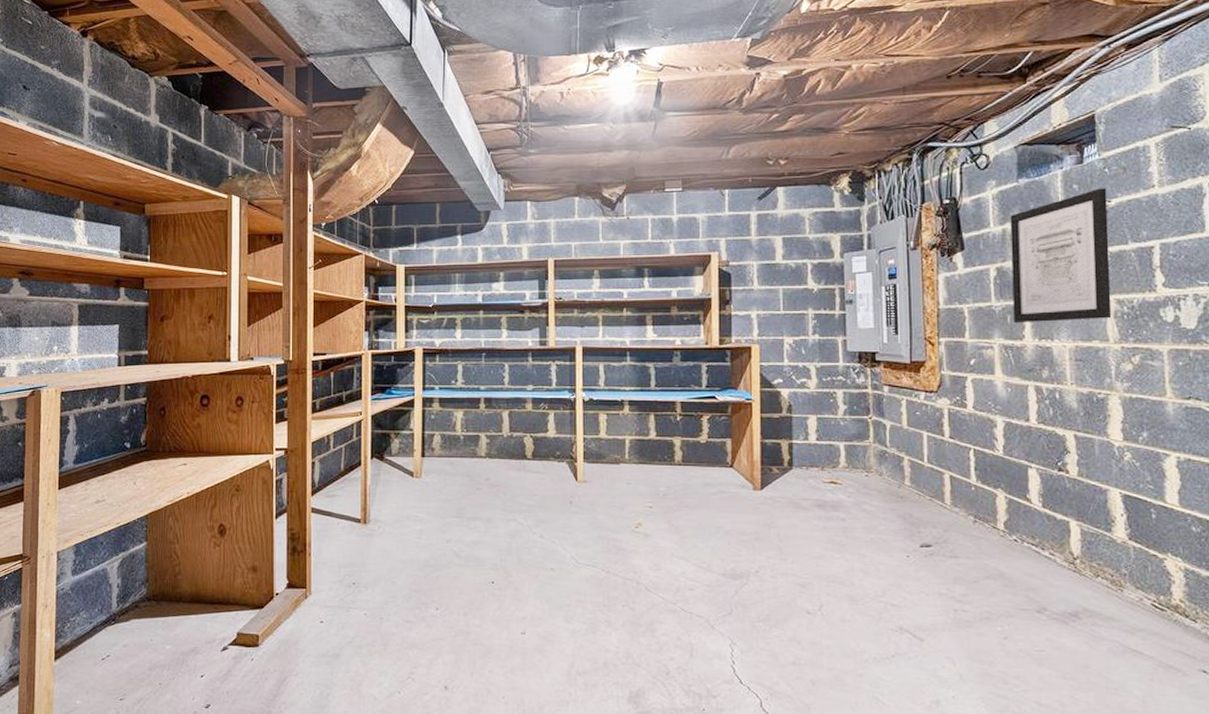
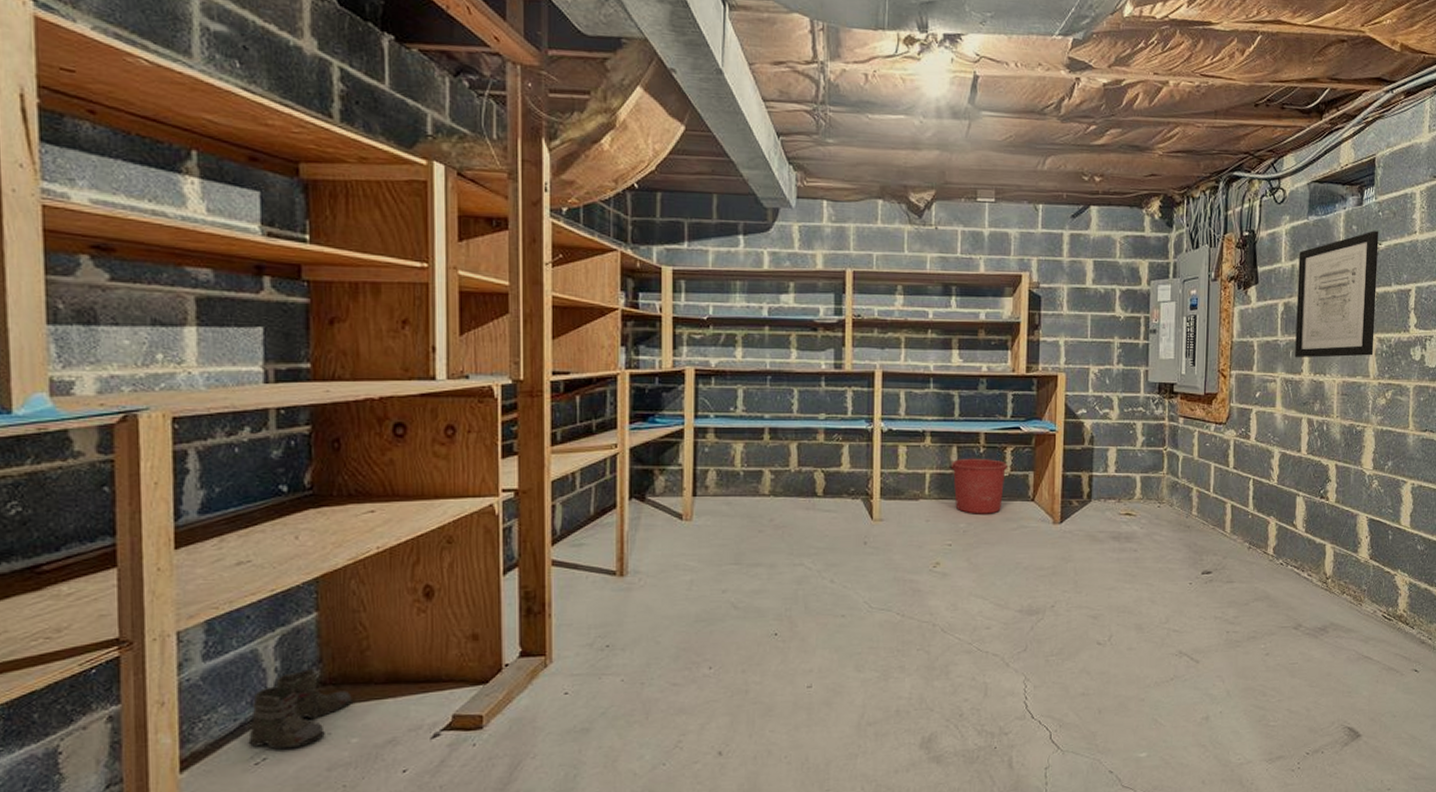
boots: none [98,587,168,655] -> present [248,669,352,759]
bucket: none [647,425,706,479] -> present [949,458,1009,514]

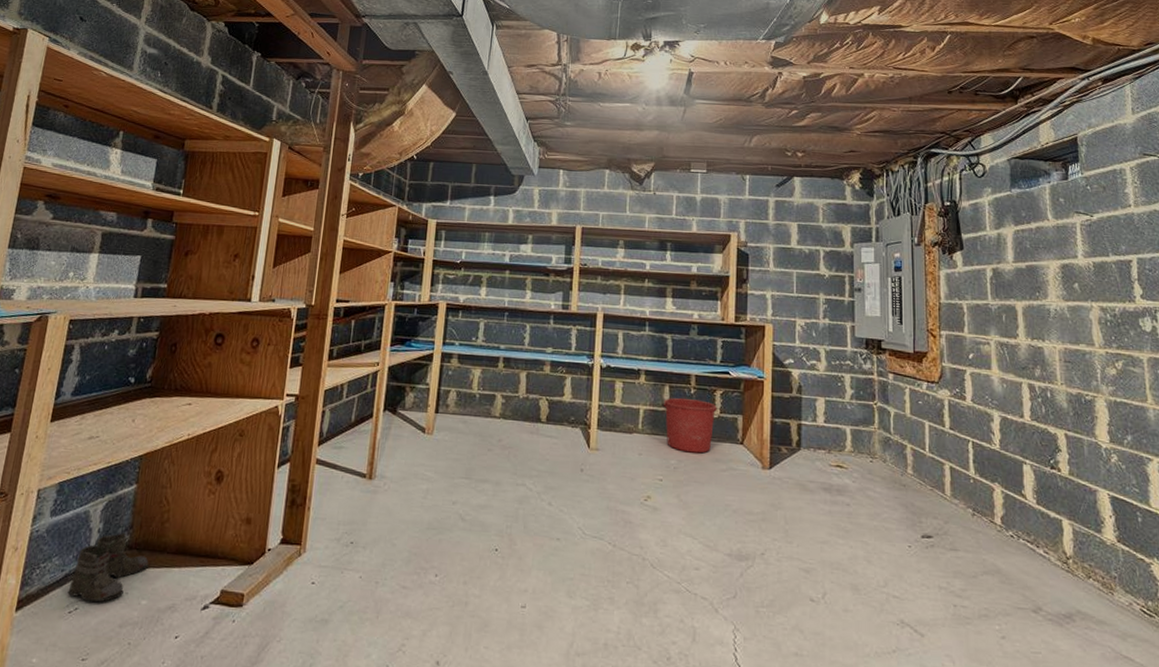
wall art: present [1295,230,1379,358] -> none [1004,203,1097,325]

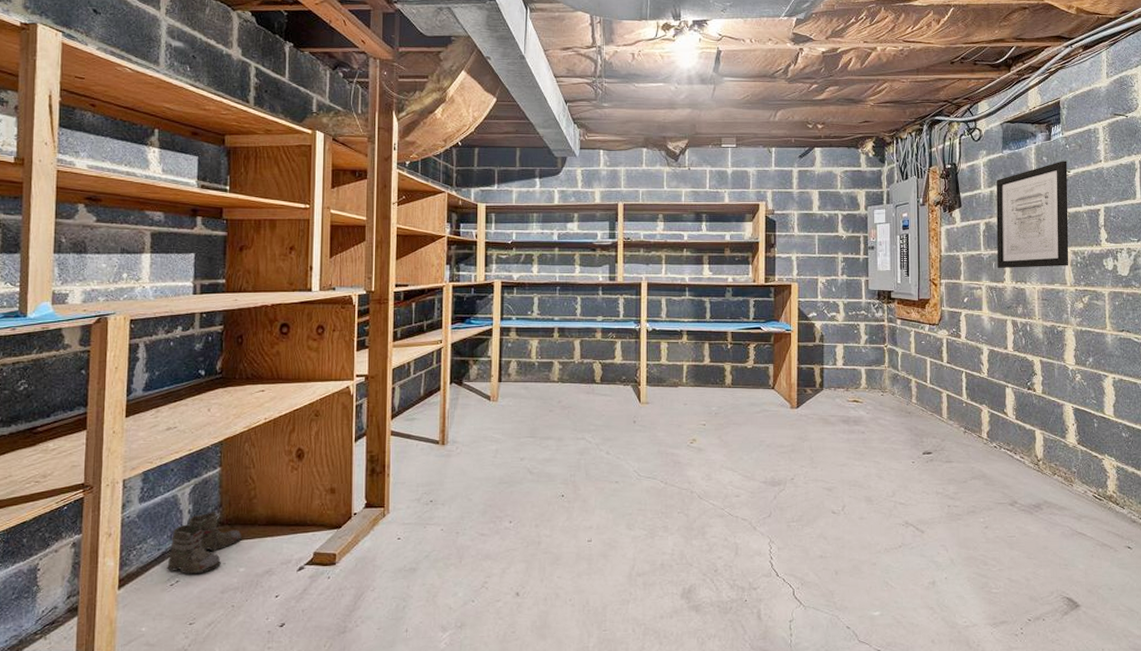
bucket: present [661,397,718,454] -> none [702,352,752,399]
wall art: none [1004,203,1097,325] -> present [996,161,1069,269]

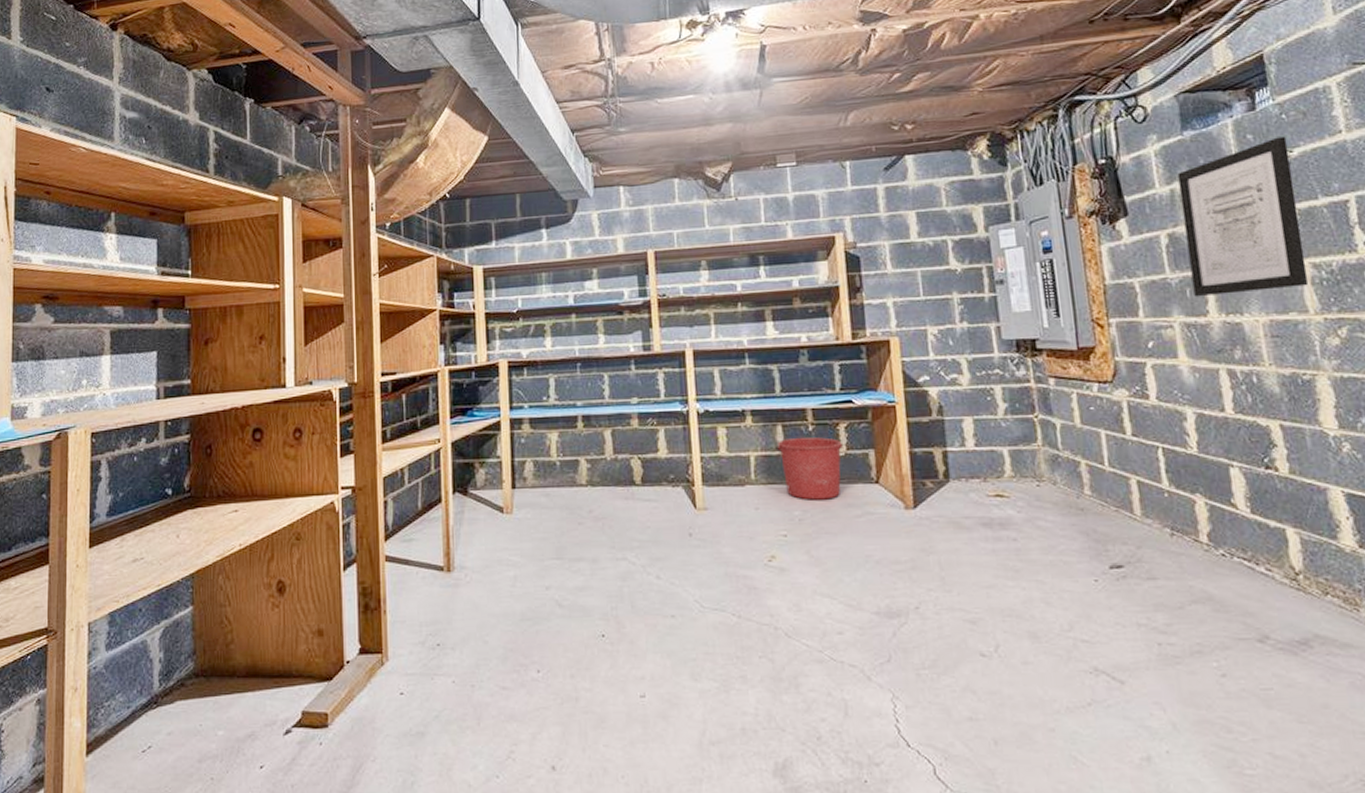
boots: present [166,512,242,581] -> none [138,660,219,746]
bucket: none [702,352,752,399] -> present [775,437,844,500]

